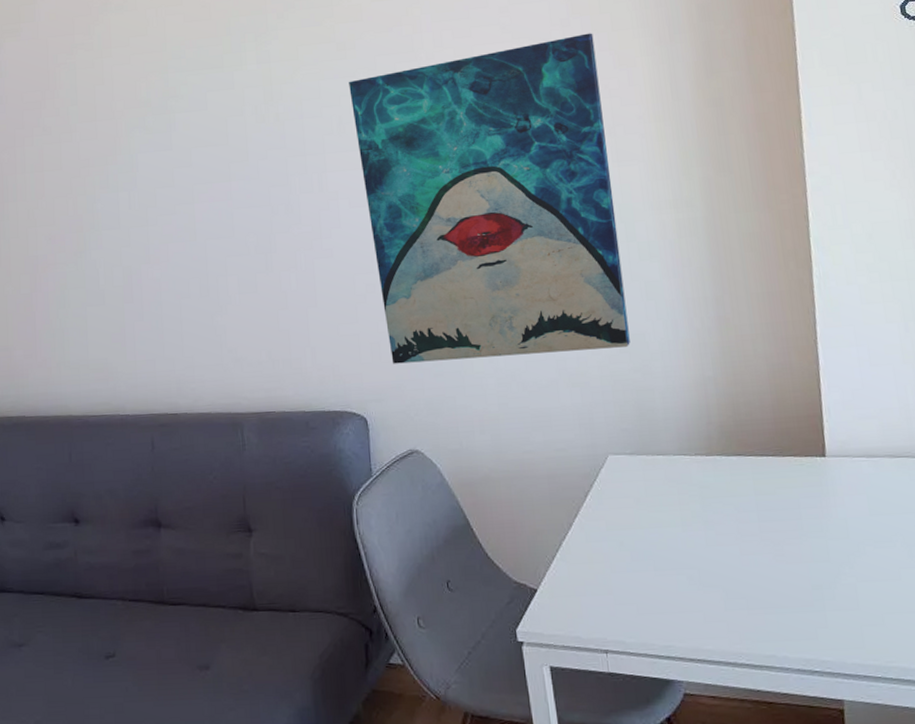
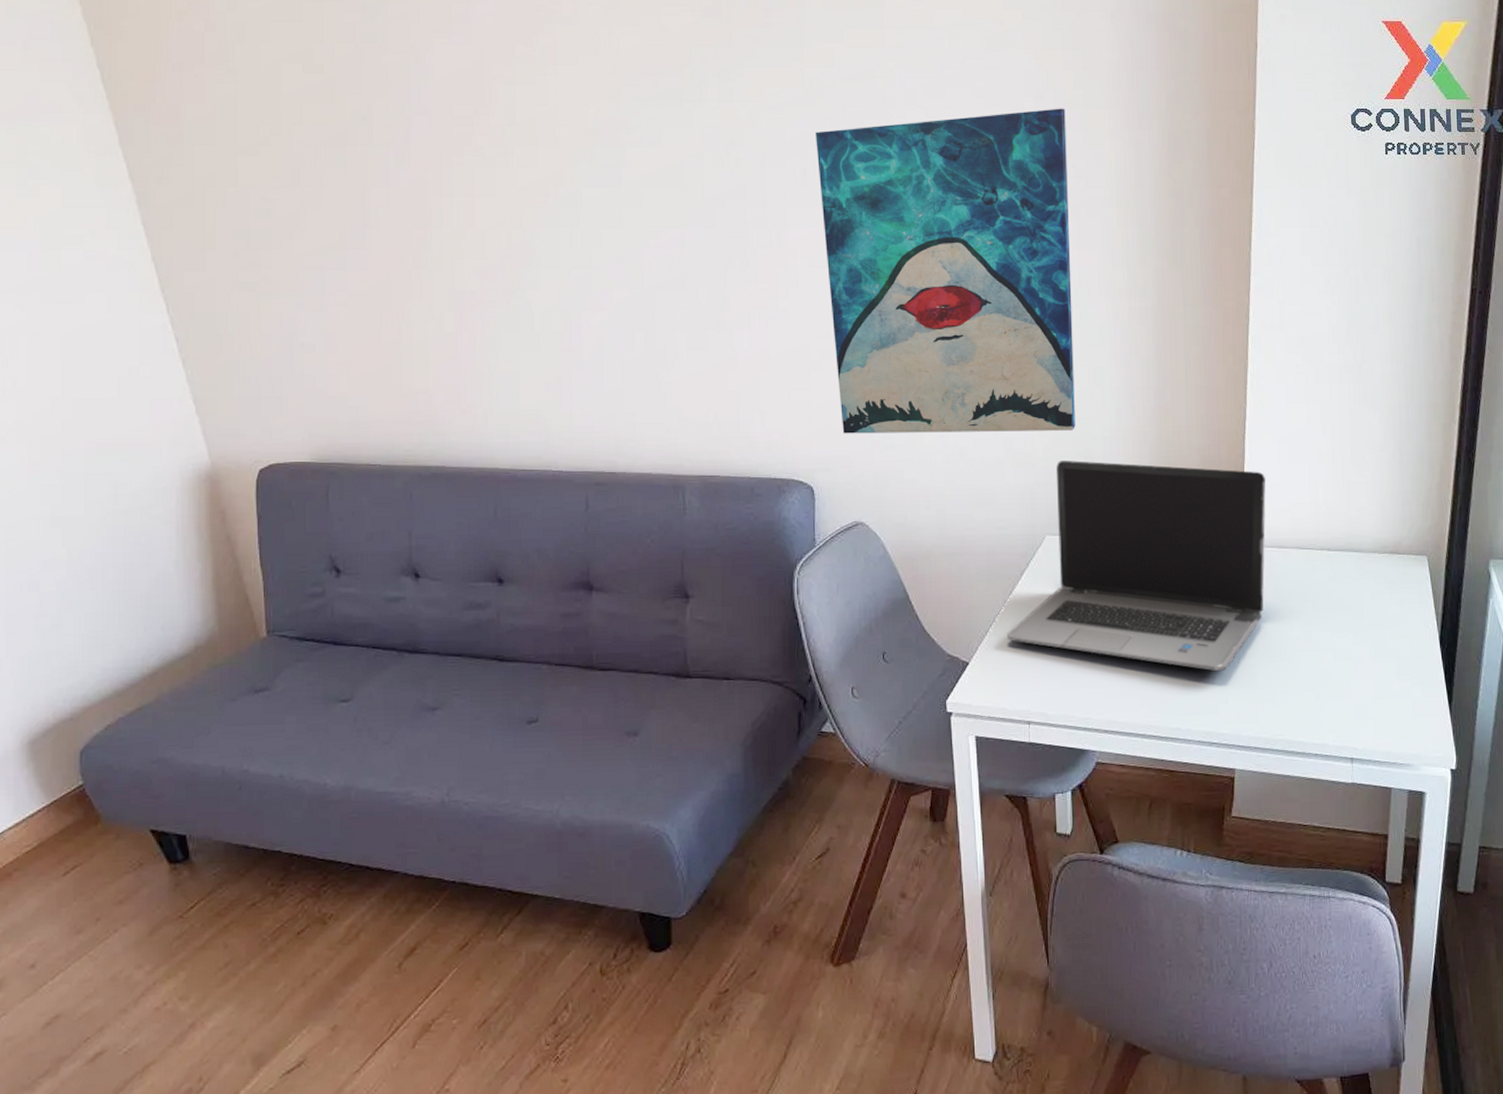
laptop computer: none [574,377,858,593] -> present [1006,460,1266,672]

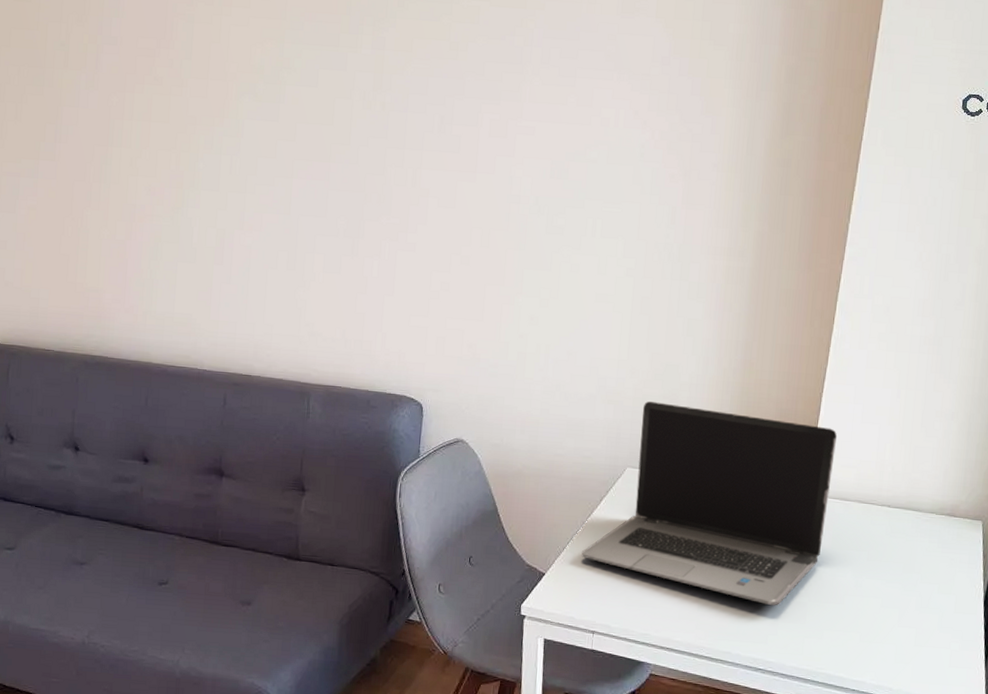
wall art: present [815,108,1075,434] -> none [453,75,689,375]

